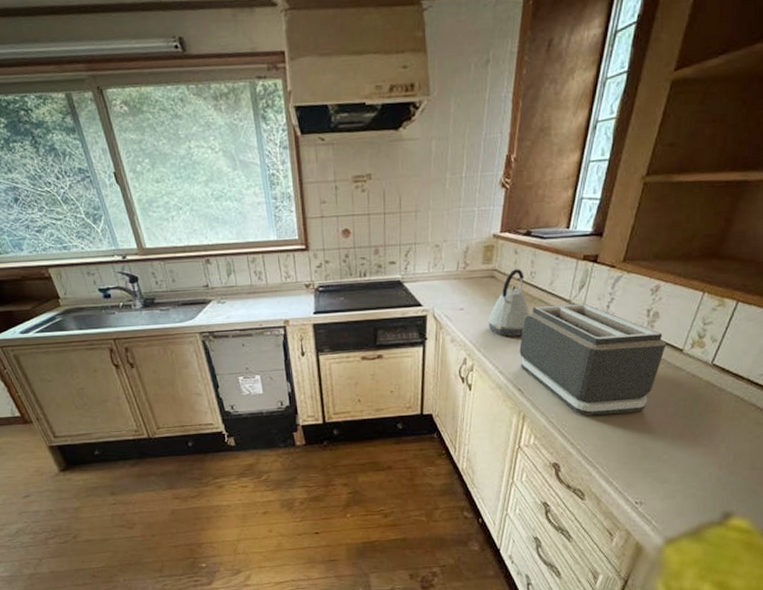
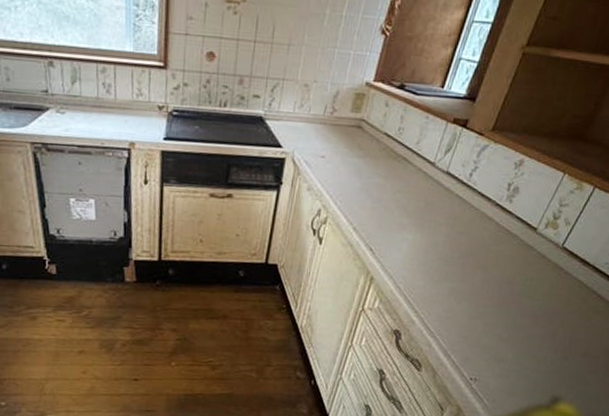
kettle: present [487,269,530,336] -> none [348,122,393,193]
toaster: present [519,303,667,416] -> none [376,165,523,287]

